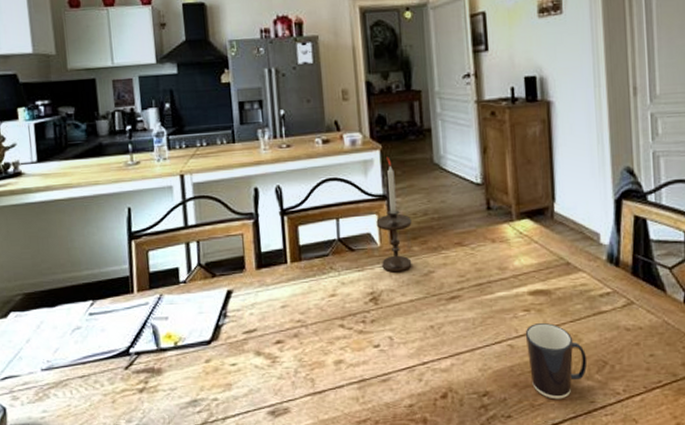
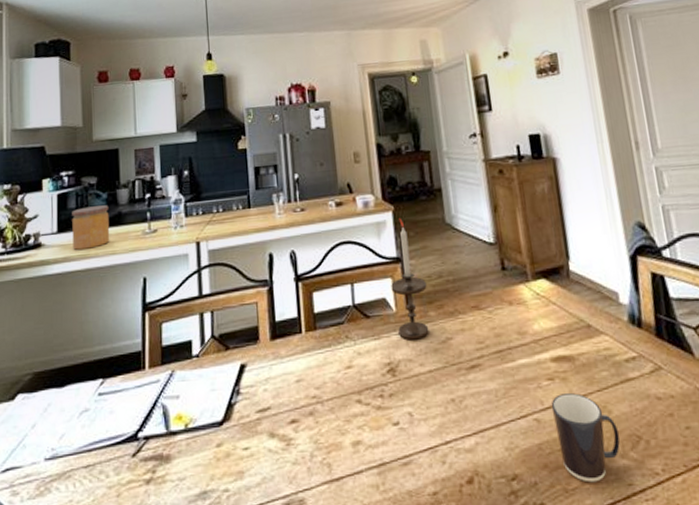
jar: none [51,136,92,179] -> present [72,205,110,250]

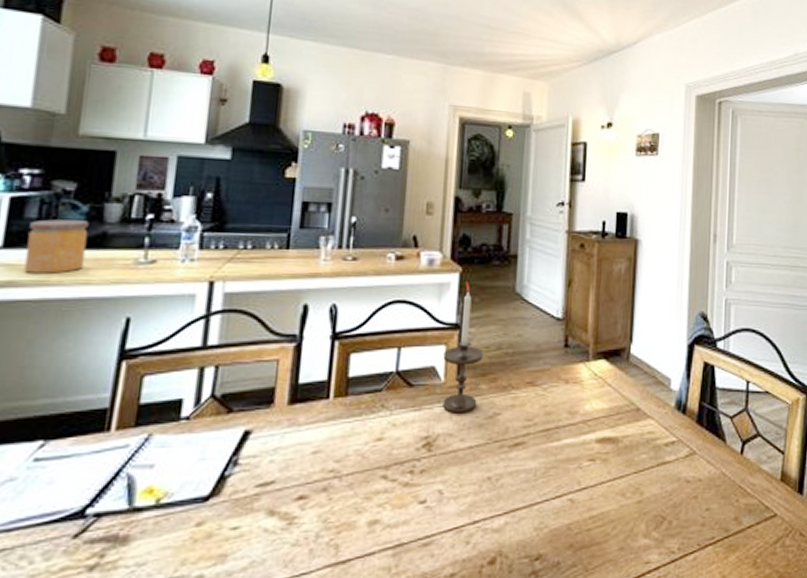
mug: present [551,393,621,483] -> none [587,474,647,562]

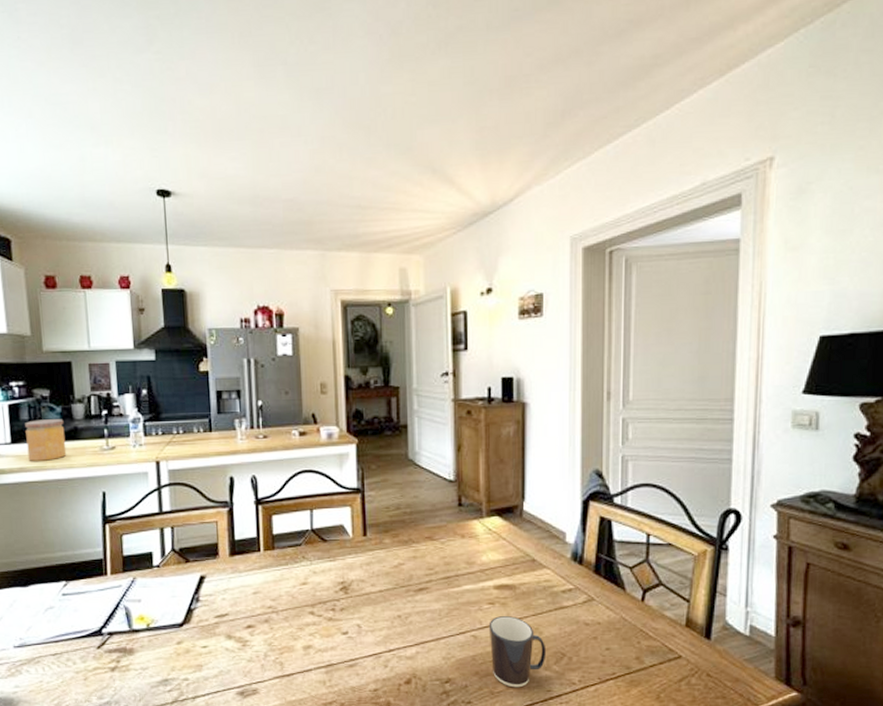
candlestick: present [443,281,483,414] -> none [349,451,384,564]
mug: none [587,474,647,562] -> present [488,616,547,688]

